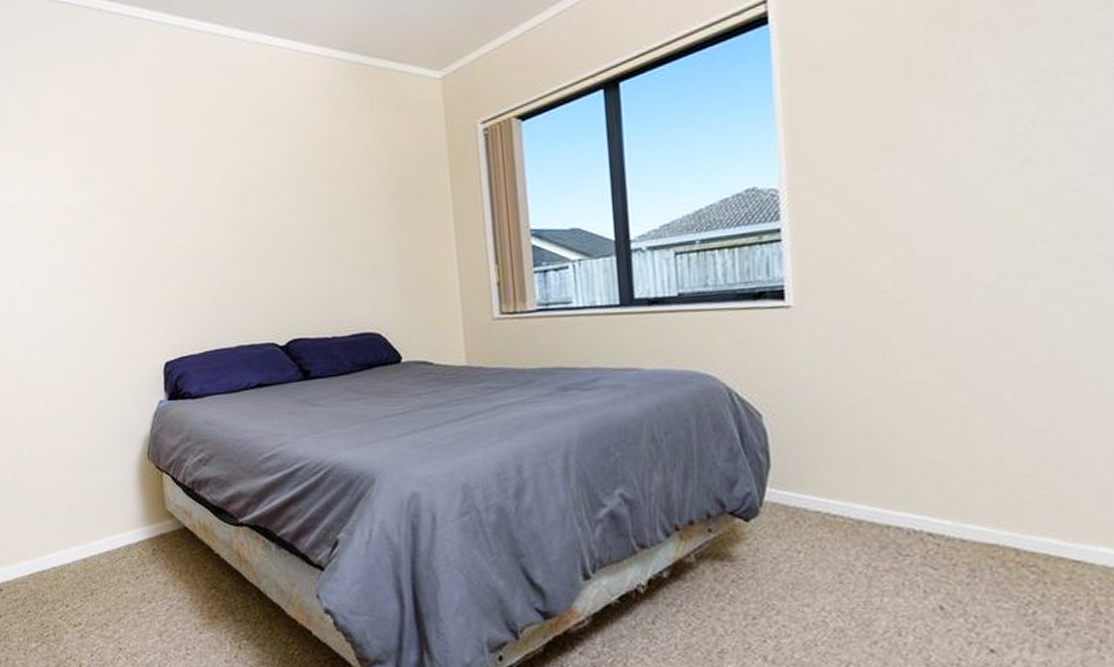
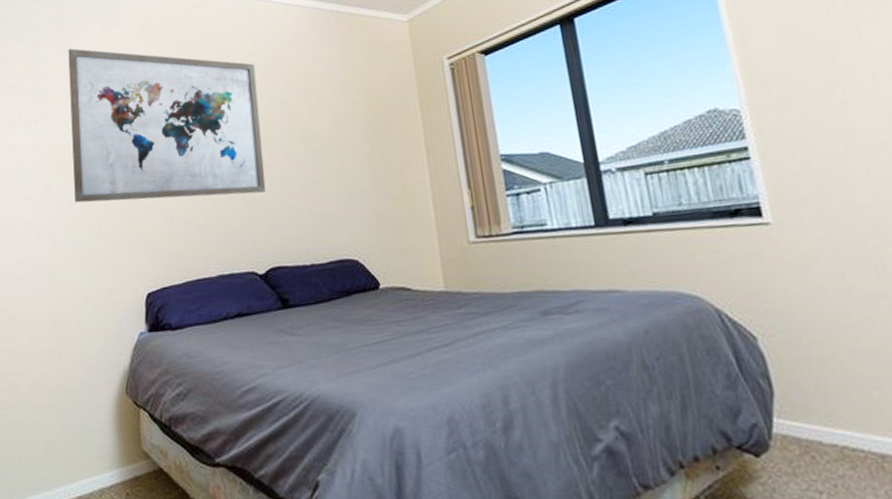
wall art: none [64,96,287,268] -> present [68,48,266,203]

